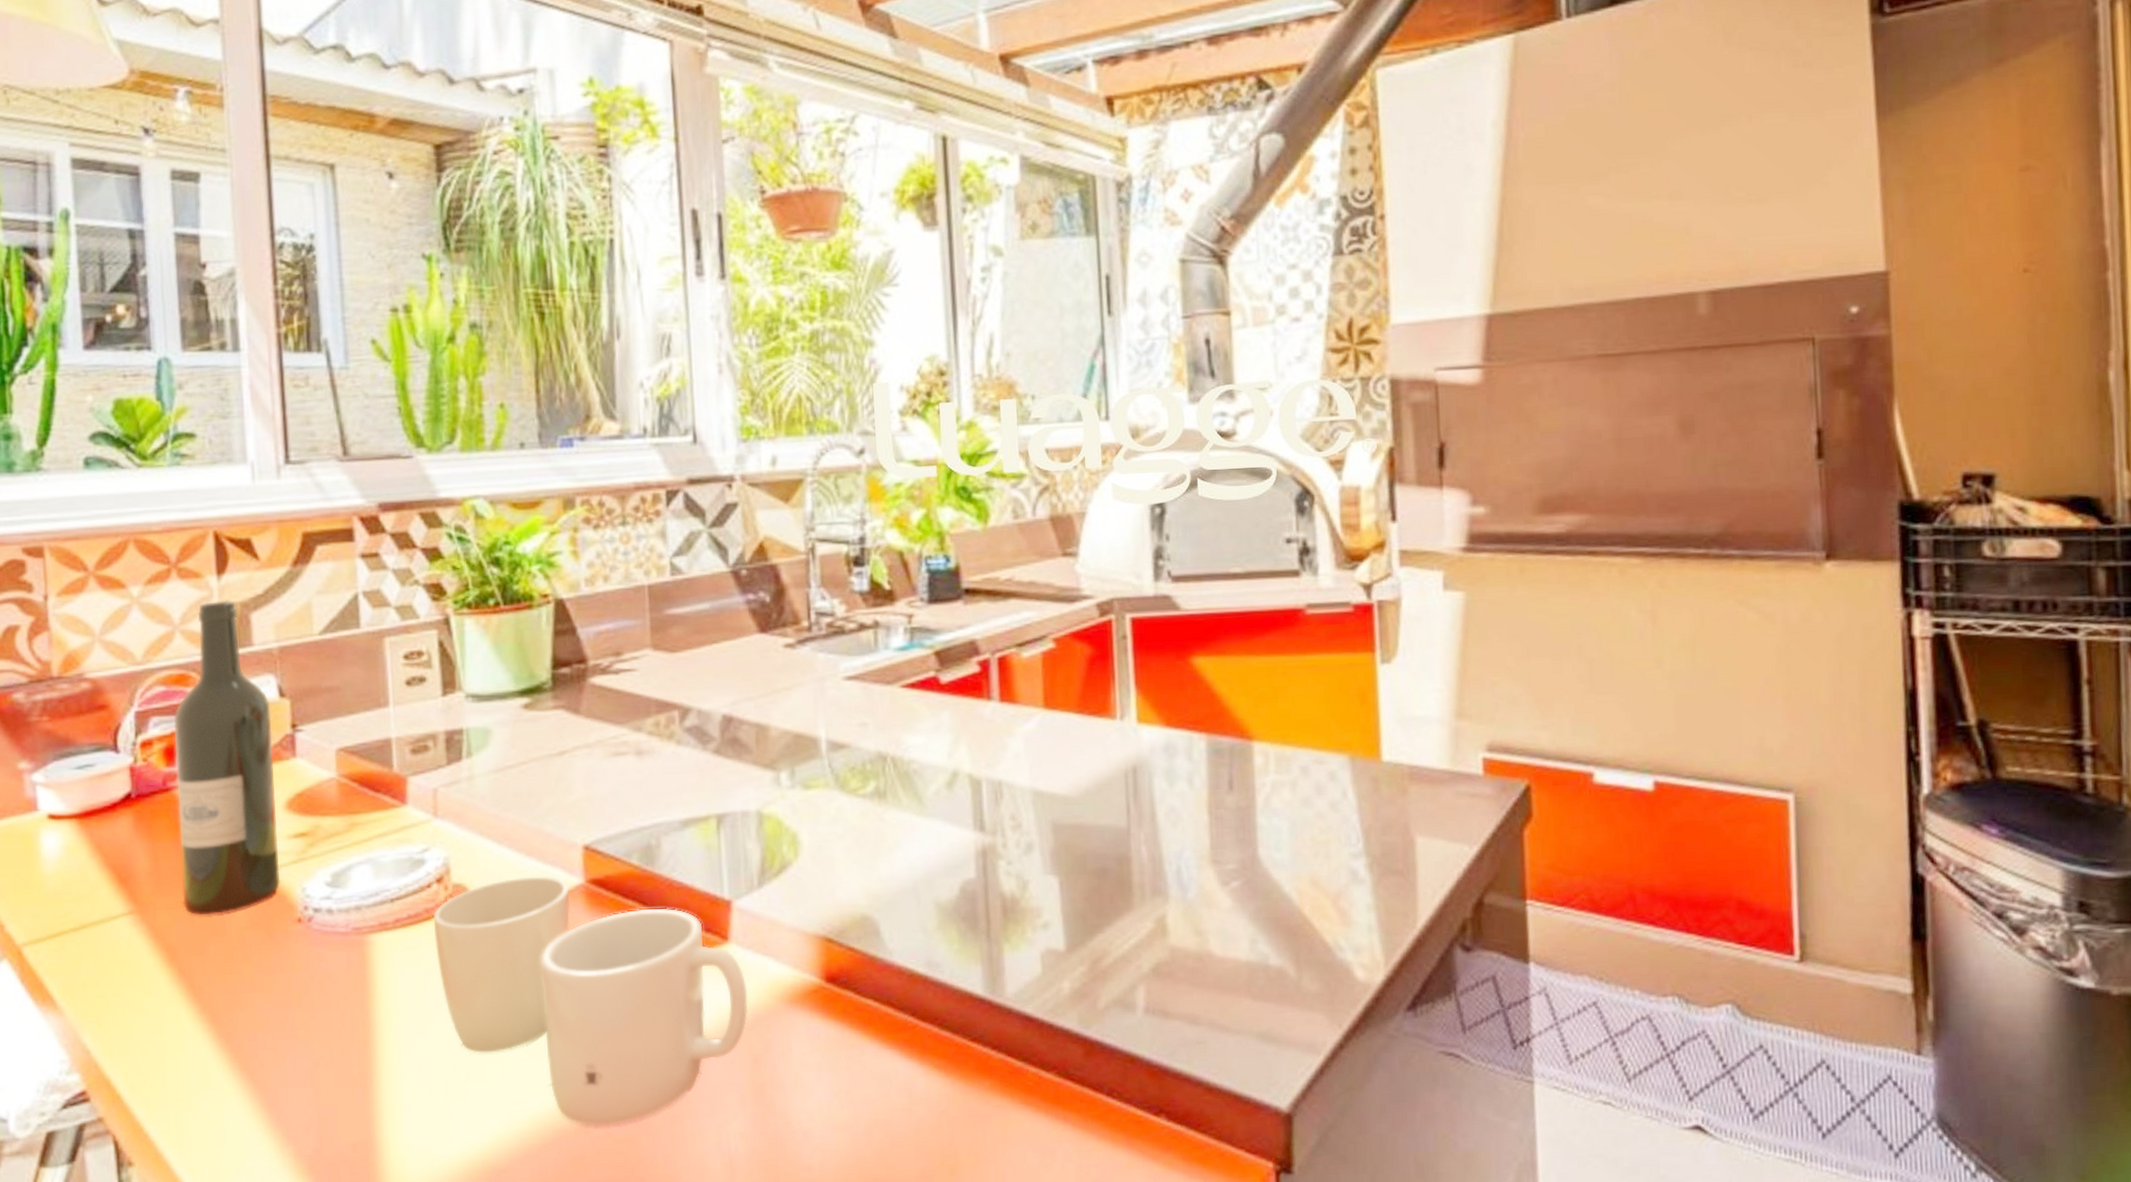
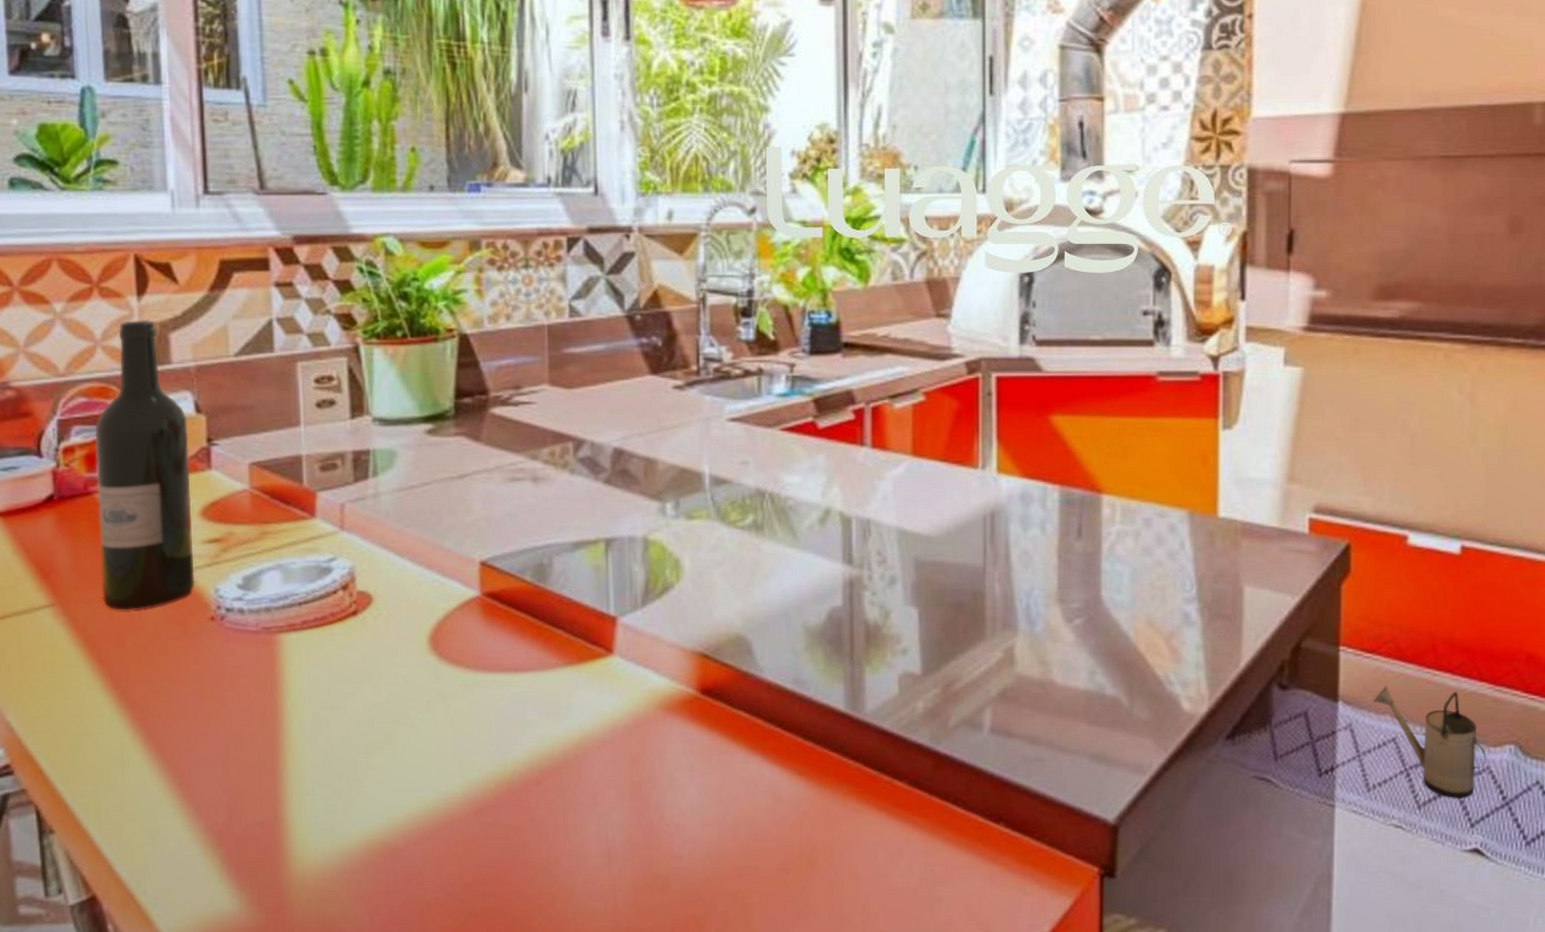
cup: present [433,876,570,1053] -> none [338,587,467,745]
mug: present [540,908,749,1126] -> none [437,621,629,813]
watering can: none [1568,941,1700,1070] -> present [1373,685,1486,800]

